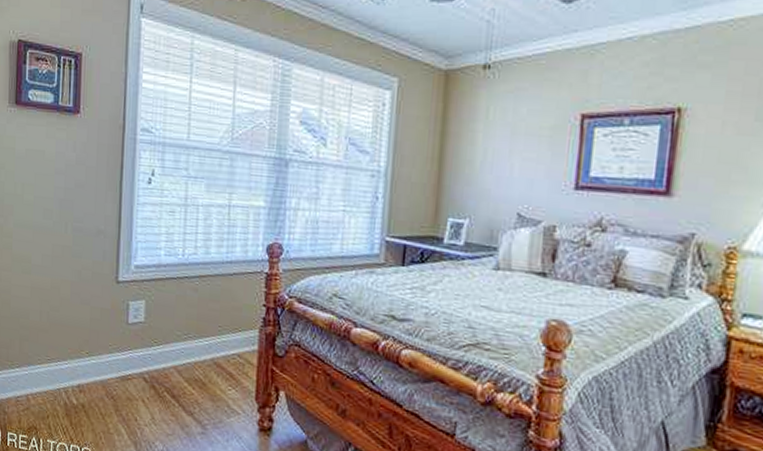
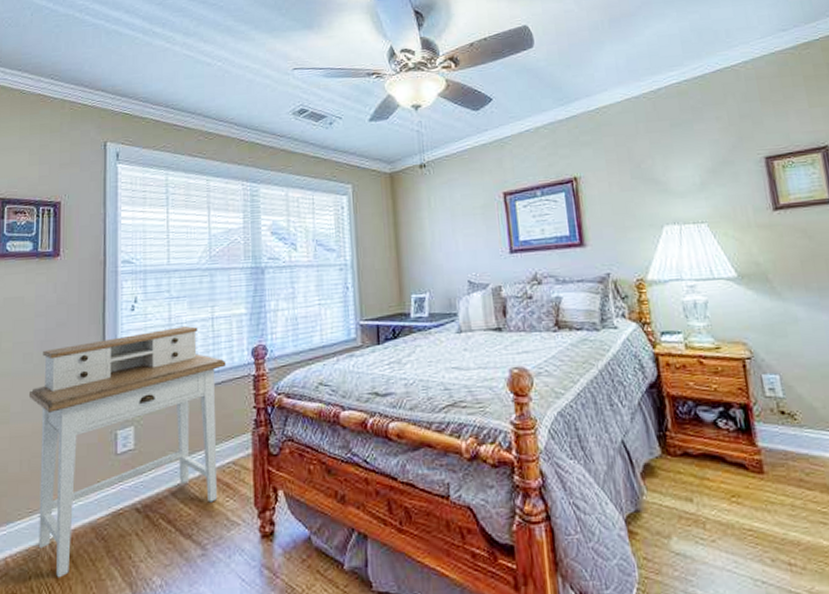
desk: none [48,208,240,423] -> present [28,326,227,578]

